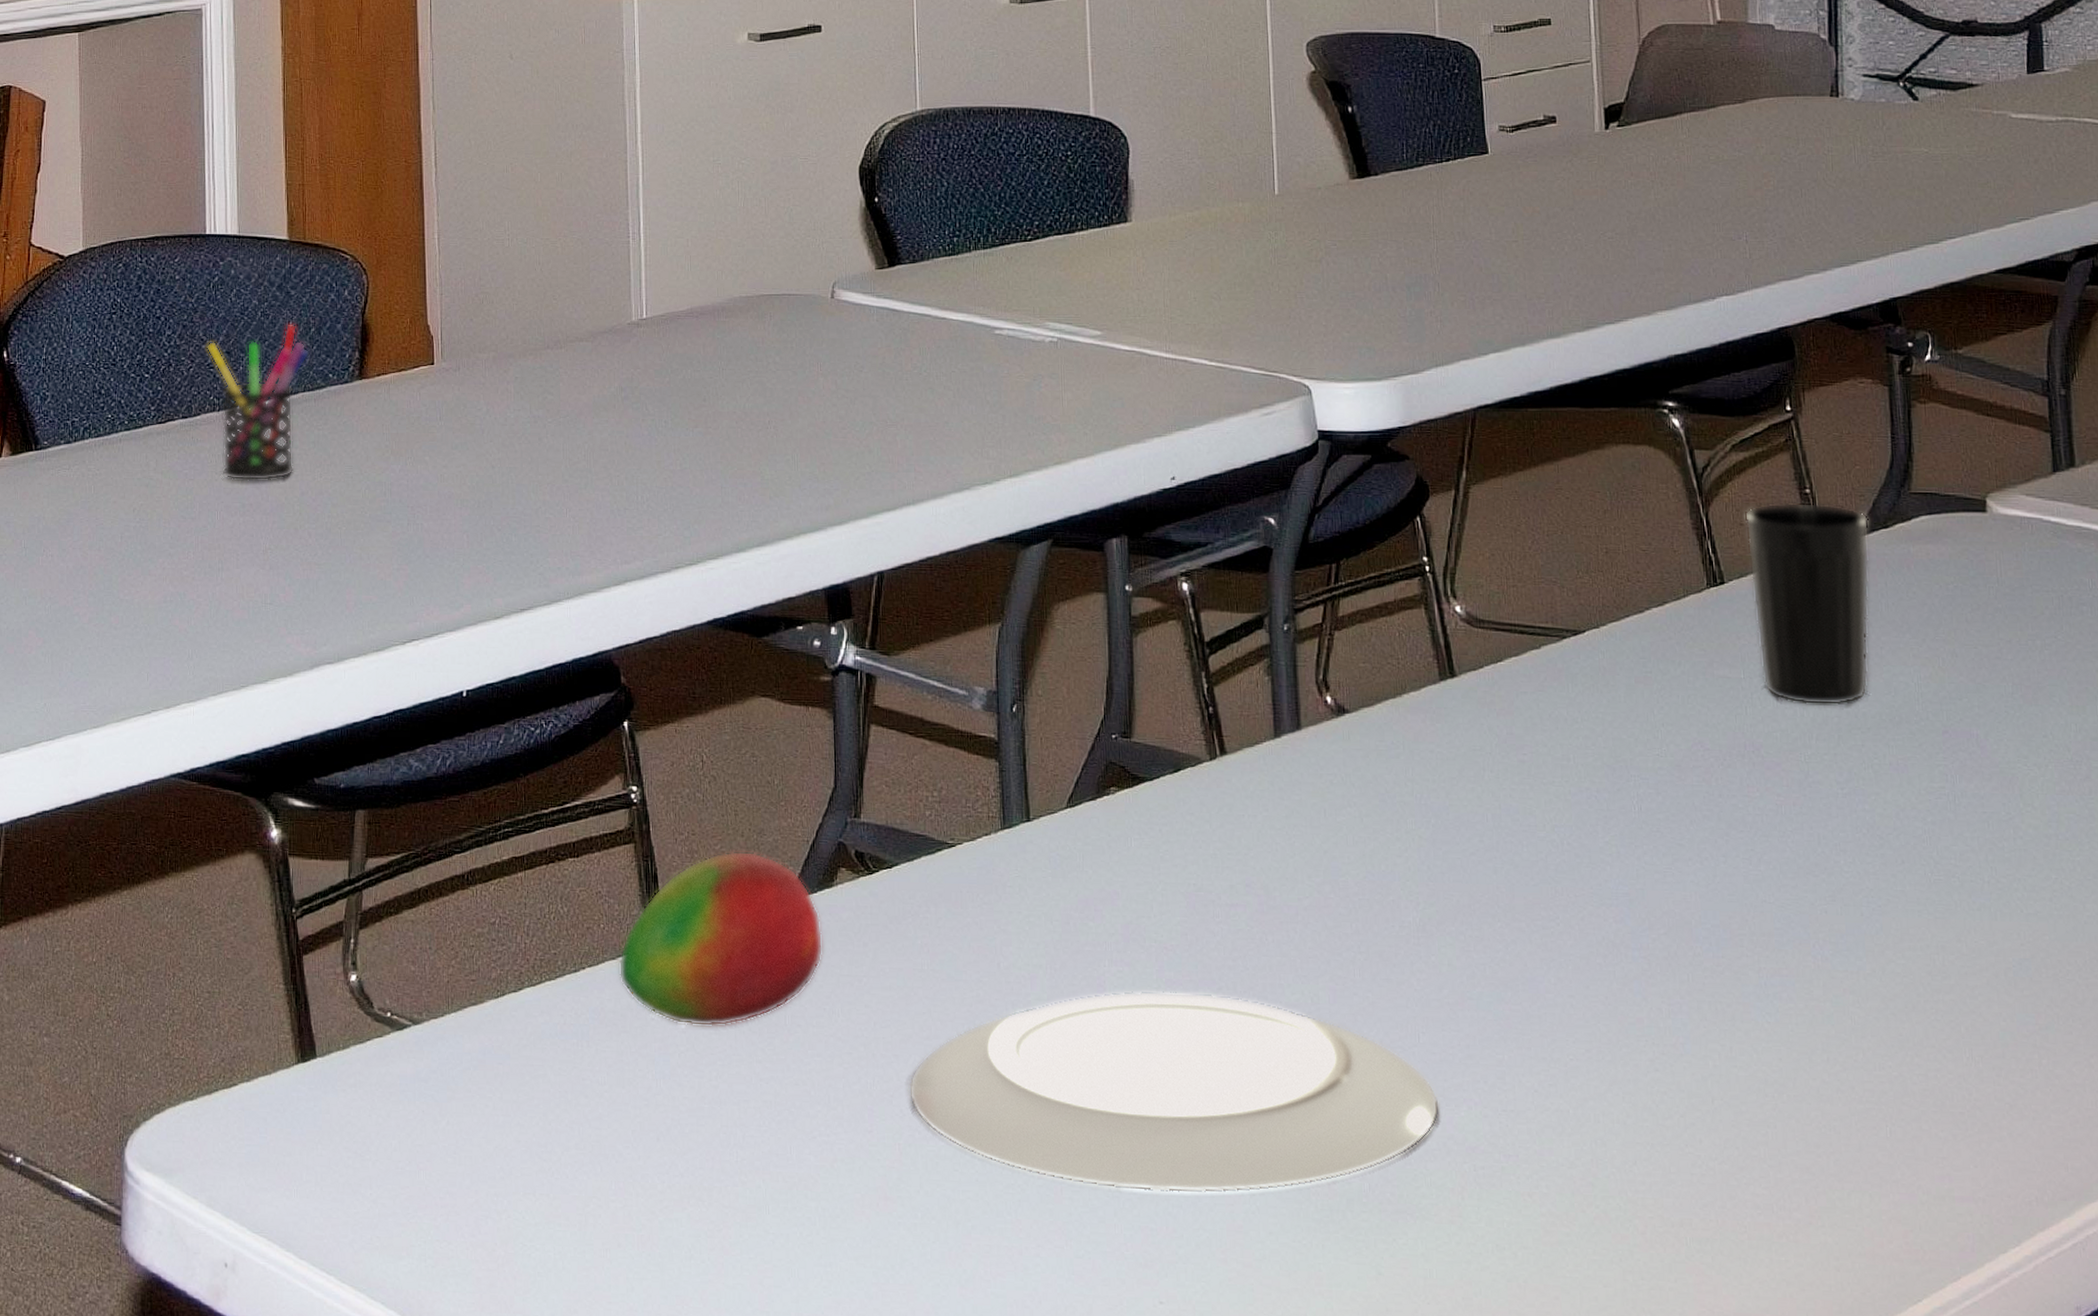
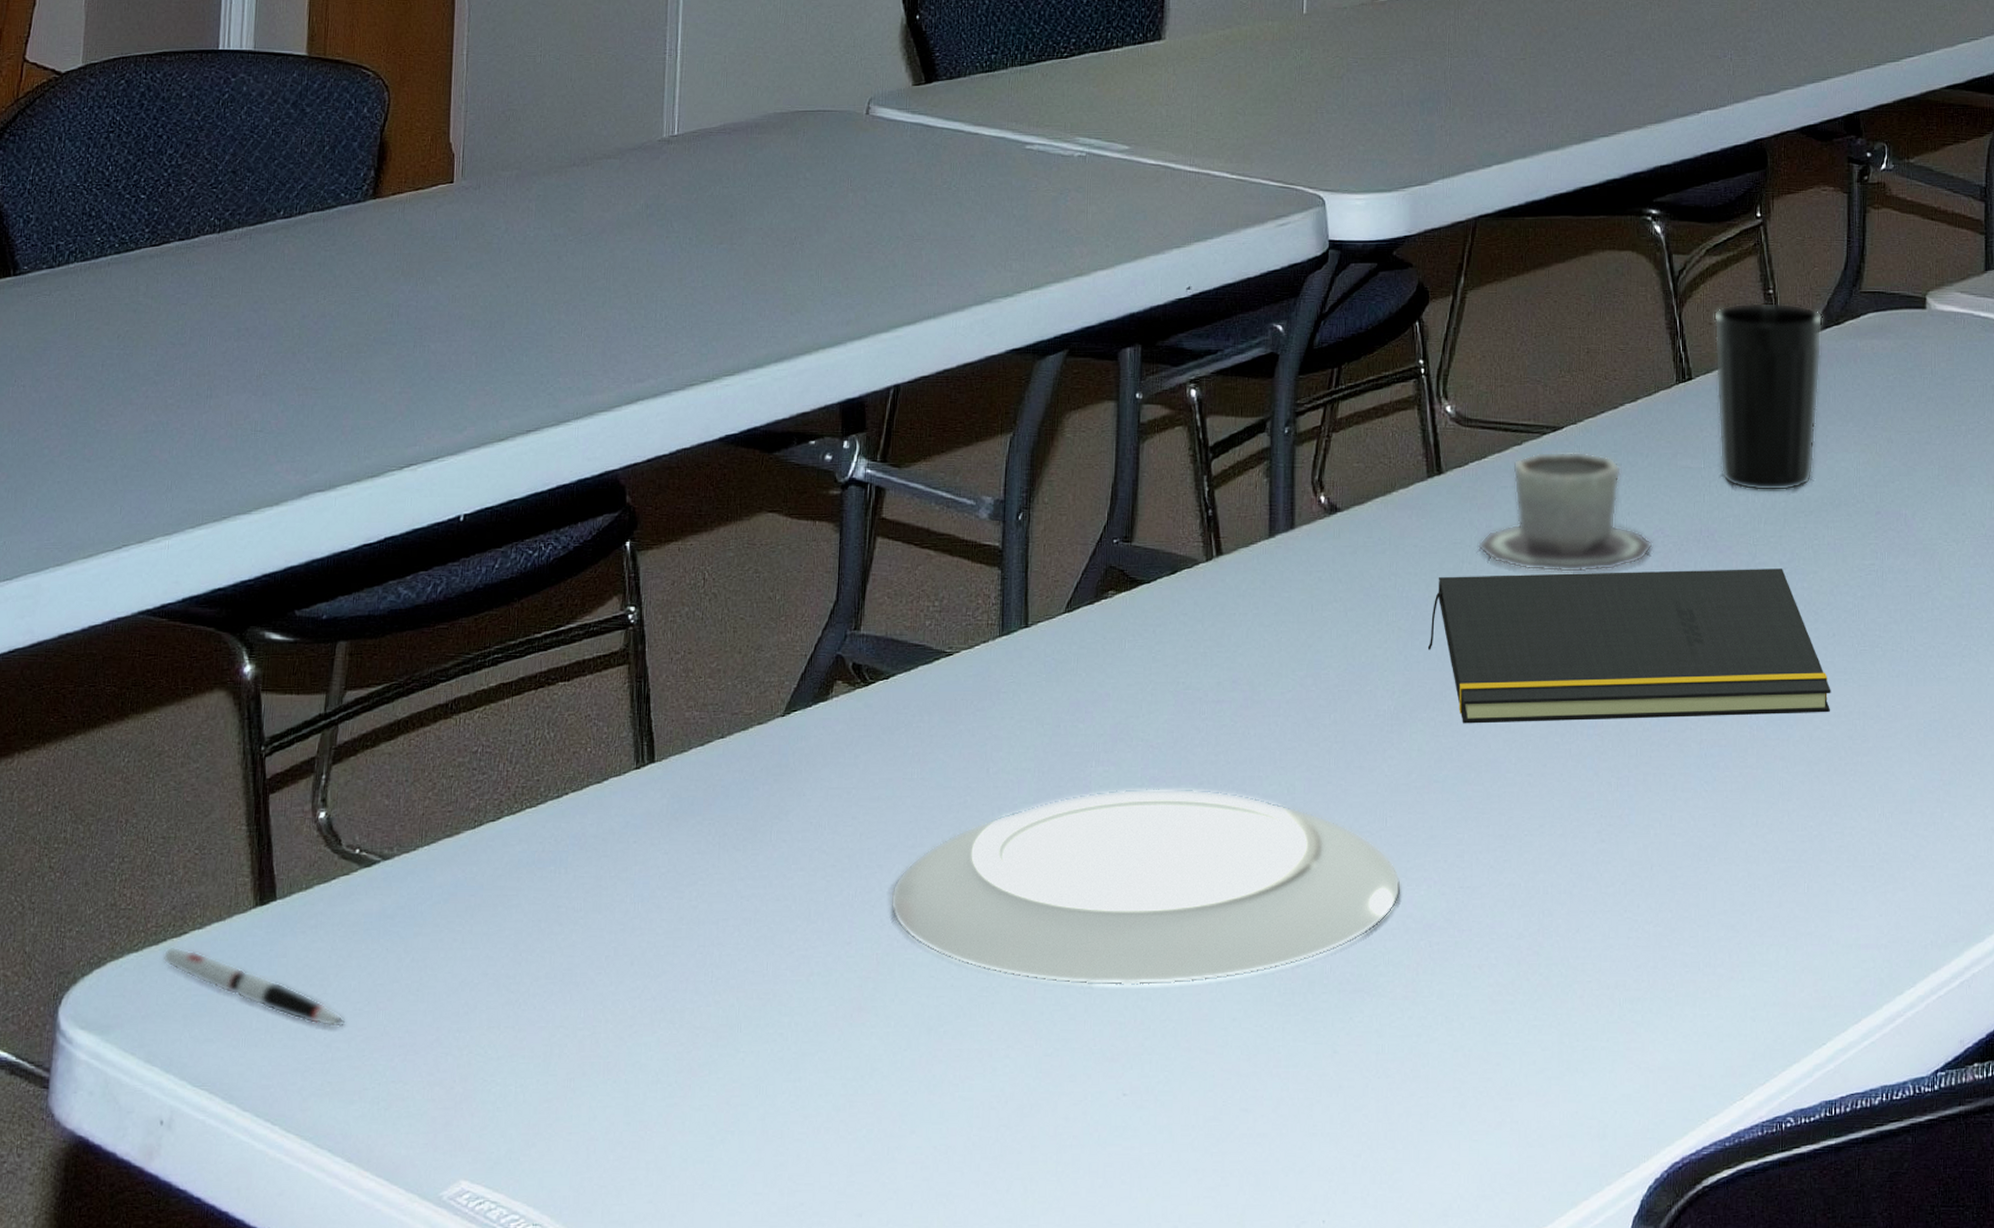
pen holder: present [206,324,310,481] -> none [209,142,322,304]
pen: none [216,1096,389,1185] -> present [163,945,346,1028]
fruit: present [618,851,823,1027] -> none [603,668,815,847]
notepad: none [1451,783,1904,946] -> present [1427,569,1831,724]
cup: none [1499,656,1692,785] -> present [1478,451,1653,572]

